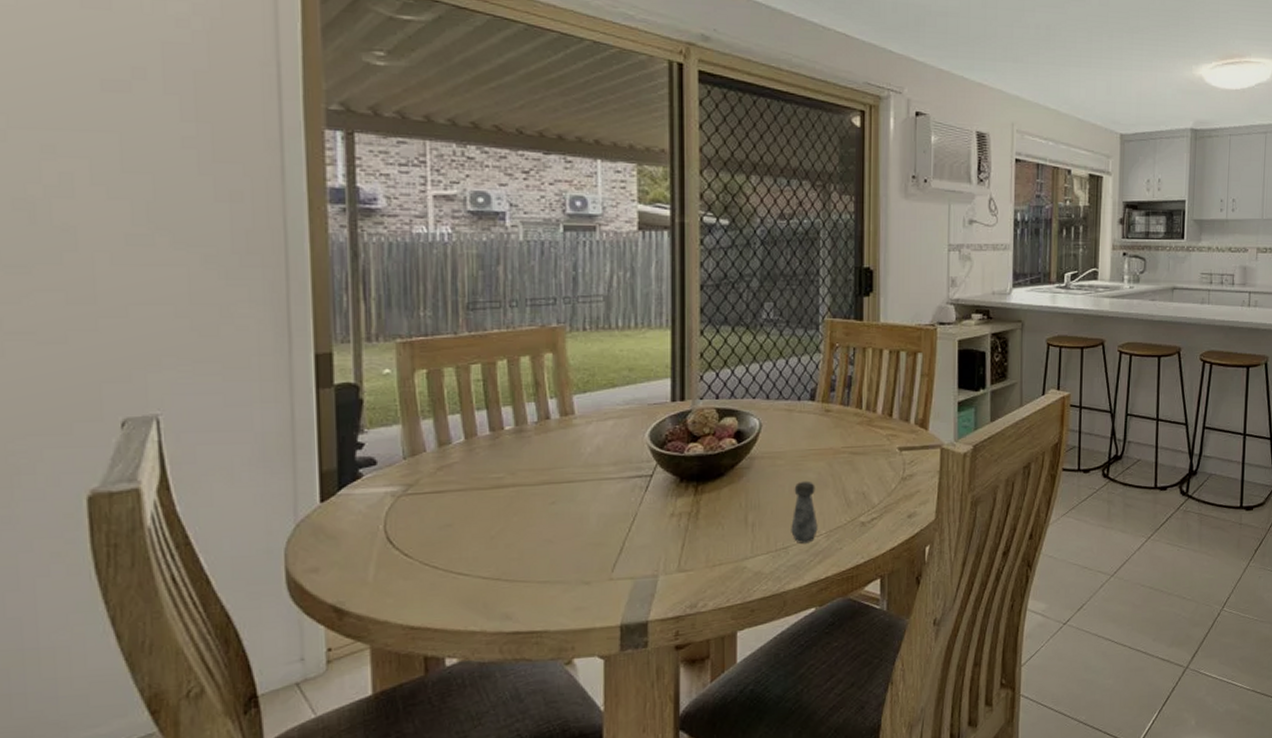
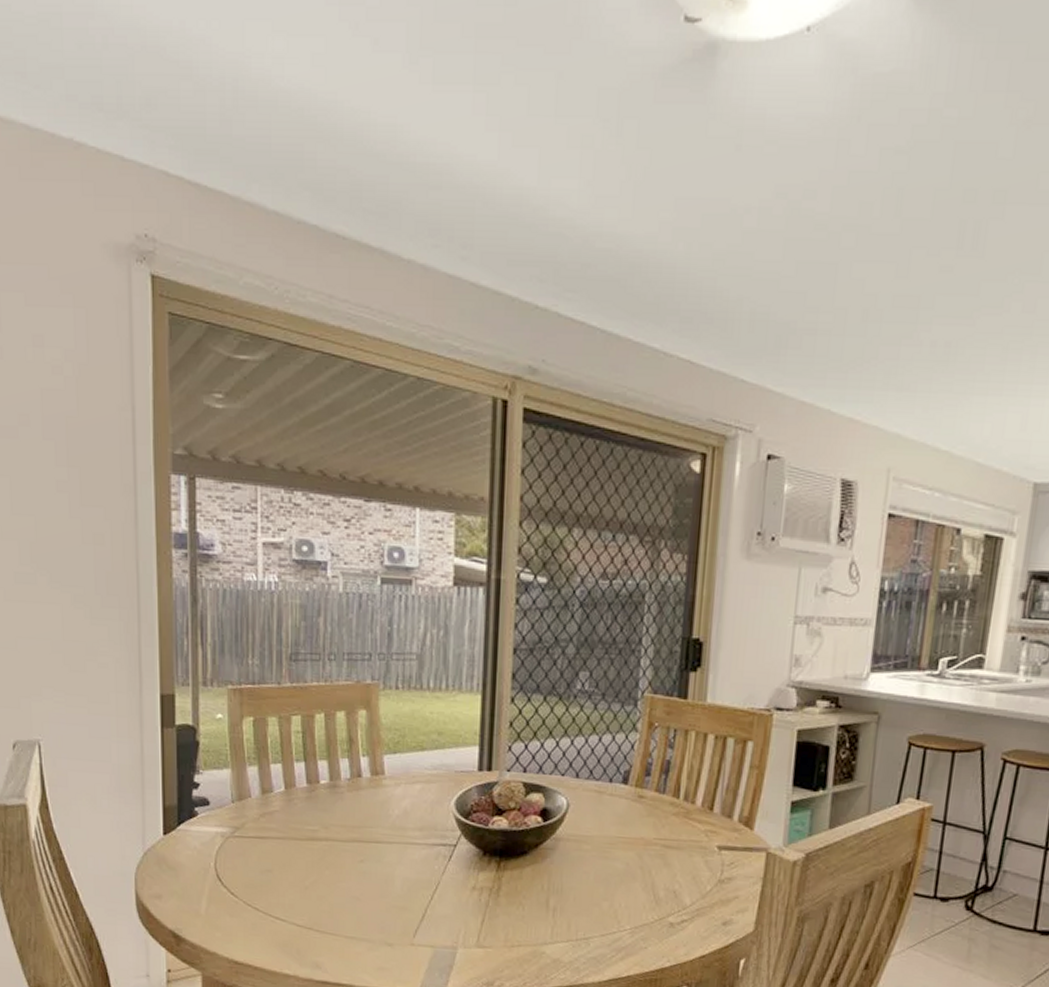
salt shaker: present [791,481,818,543] -> none [593,870,623,937]

